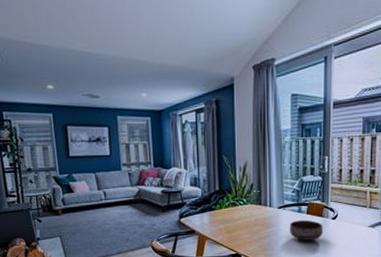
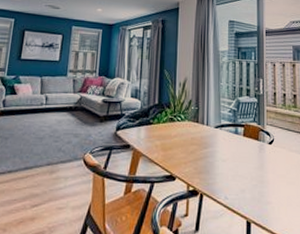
bowl: present [289,220,323,240] -> none [225,142,260,166]

